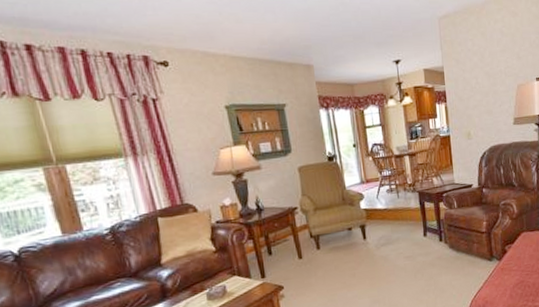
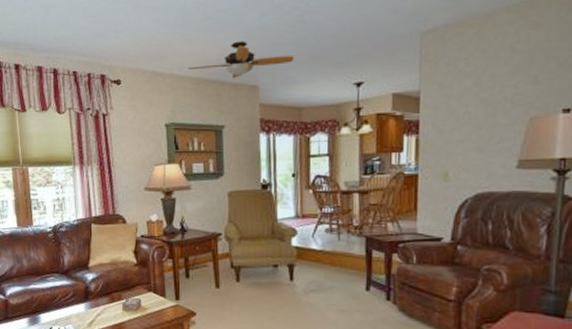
ceiling fan: none [240,21,341,59] -> present [187,41,295,79]

